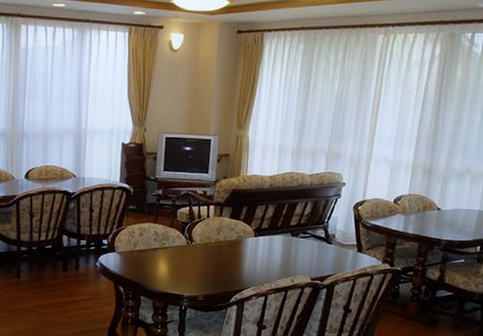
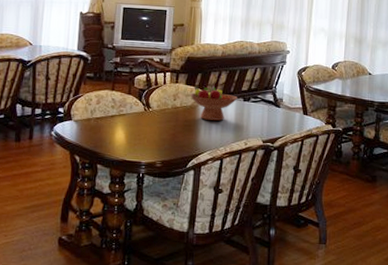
fruit bowl: none [234,219,286,256] -> present [190,86,238,121]

